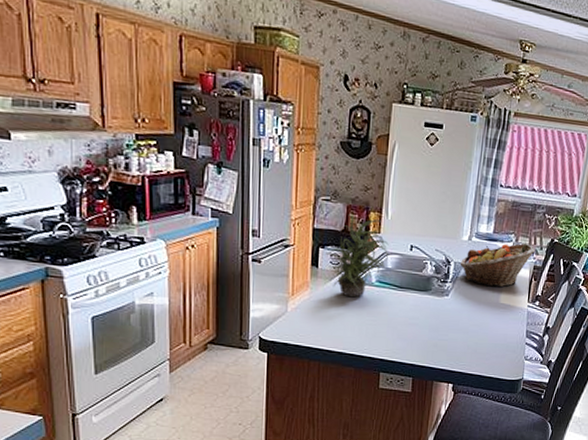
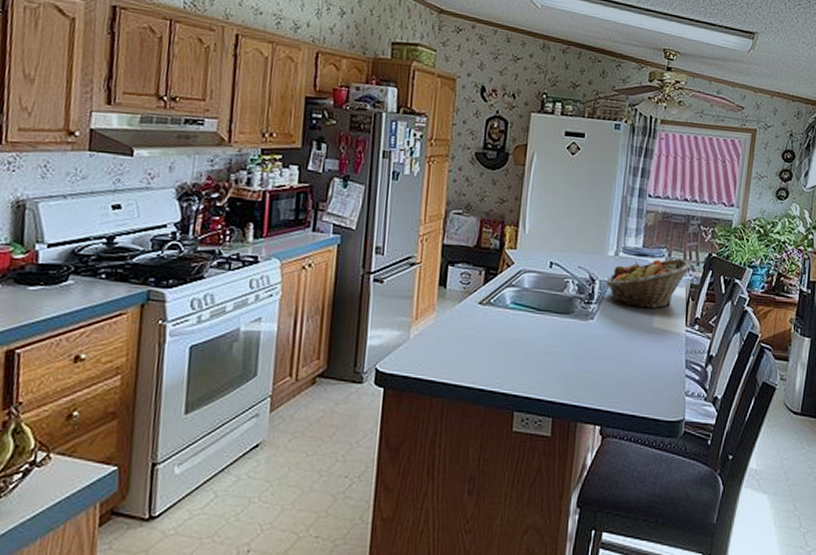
potted plant: present [326,213,389,298] -> none [456,227,526,322]

